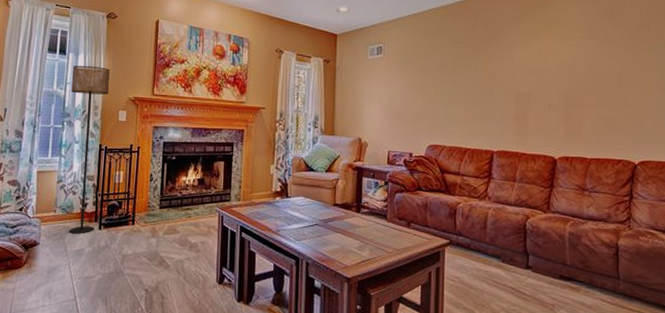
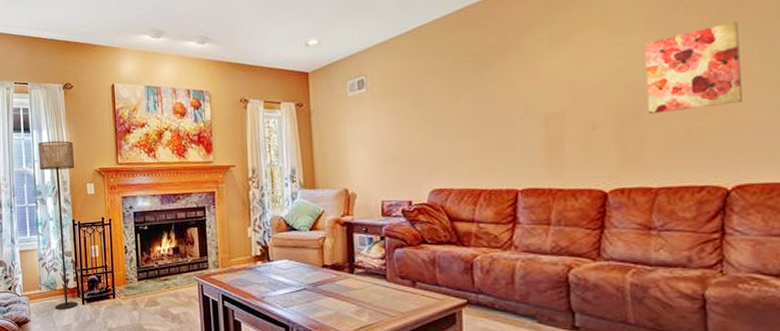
wall art: none [587,40,646,102] -> present [645,21,742,114]

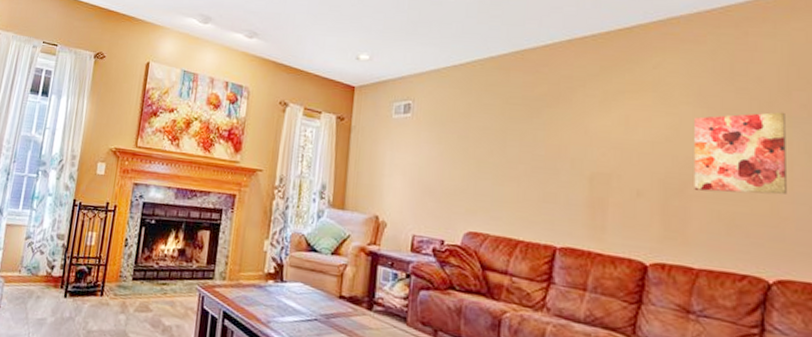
floor lamp: present [37,140,78,310] -> none [31,109,92,301]

